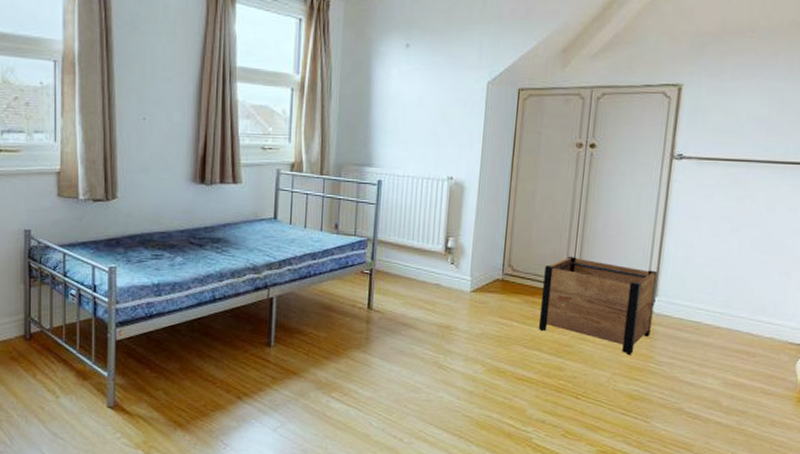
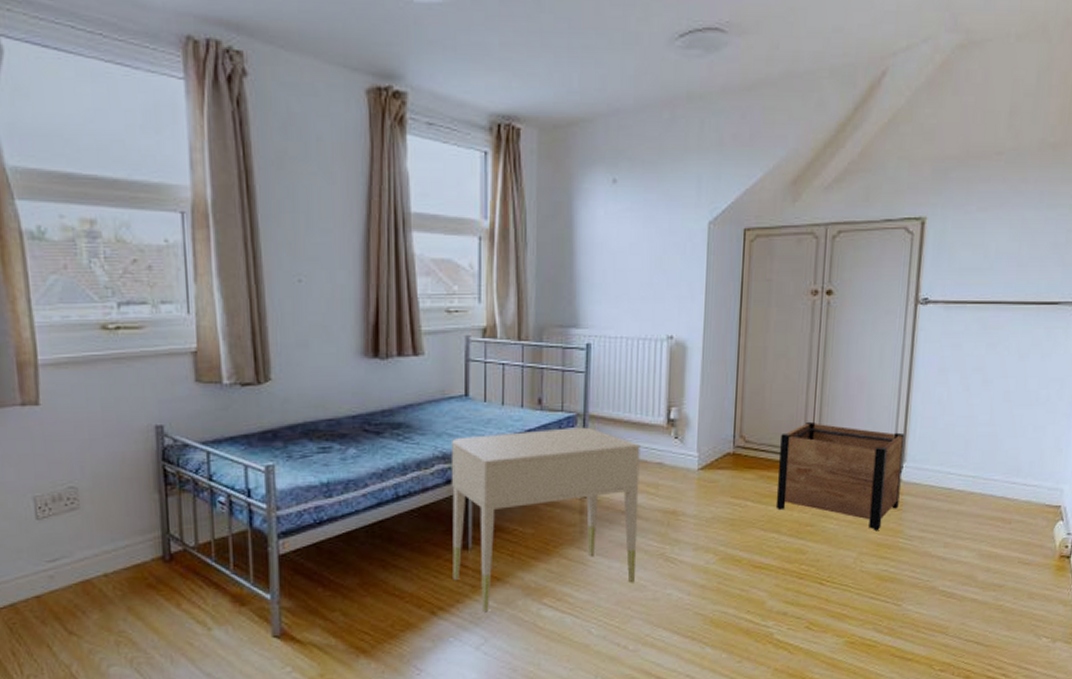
nightstand: none [257,250,421,401] -> present [452,427,640,613]

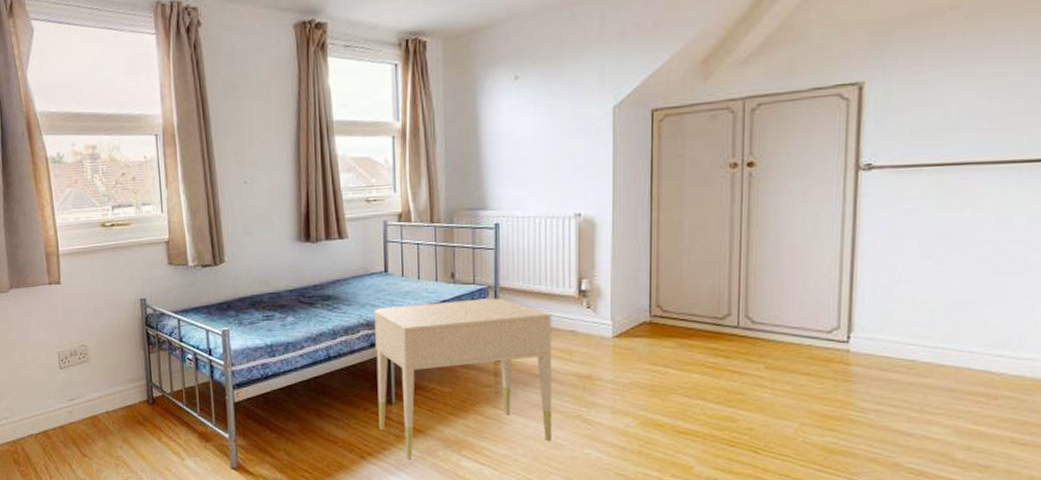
planter: present [775,421,905,532] -> none [699,291,850,402]

